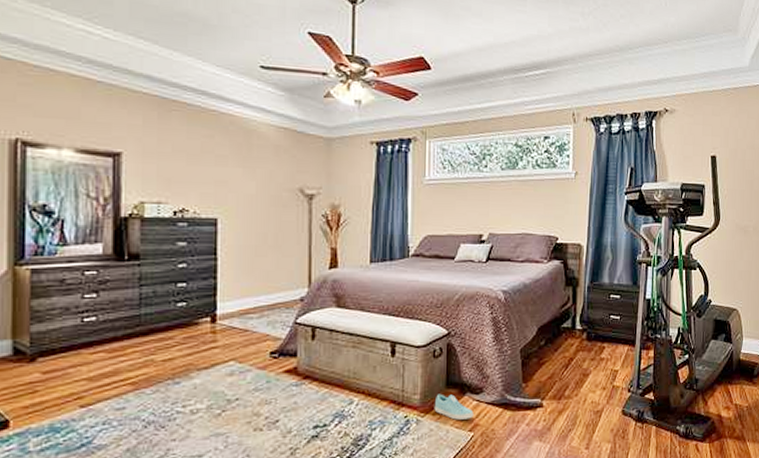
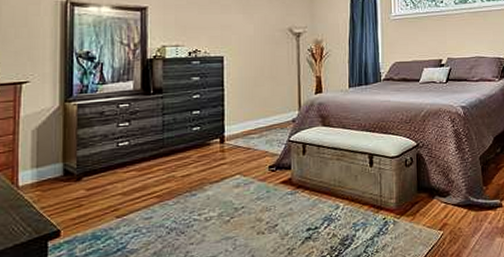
sneaker: present [434,393,474,420] -> none [408,197,442,220]

